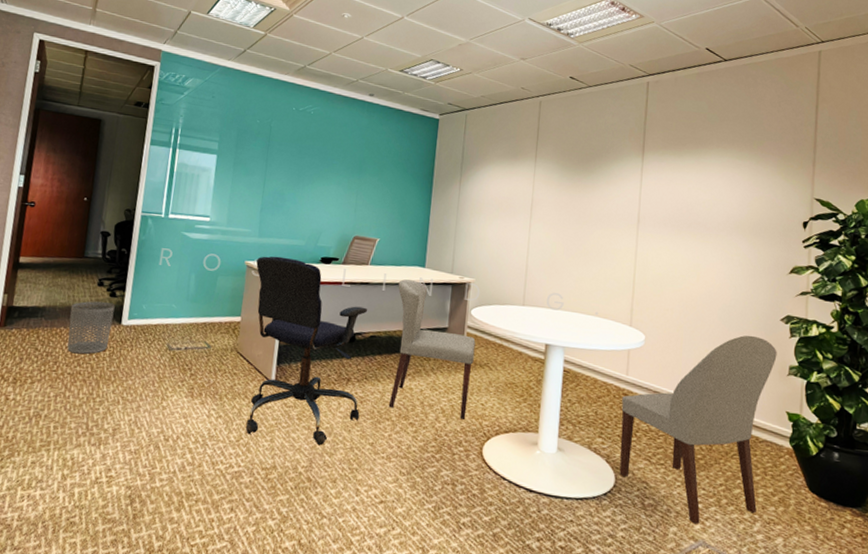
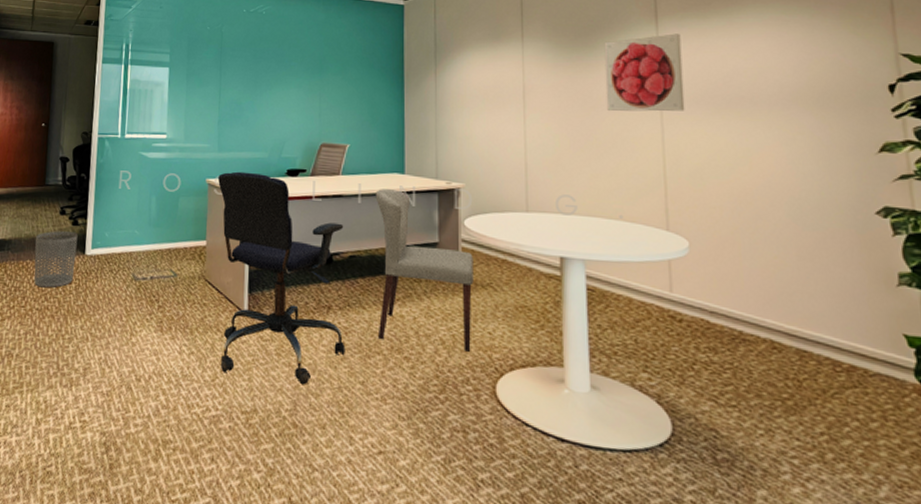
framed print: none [596,166,660,231] -> present [604,33,685,112]
chair: present [619,335,777,524] -> none [668,235,880,487]

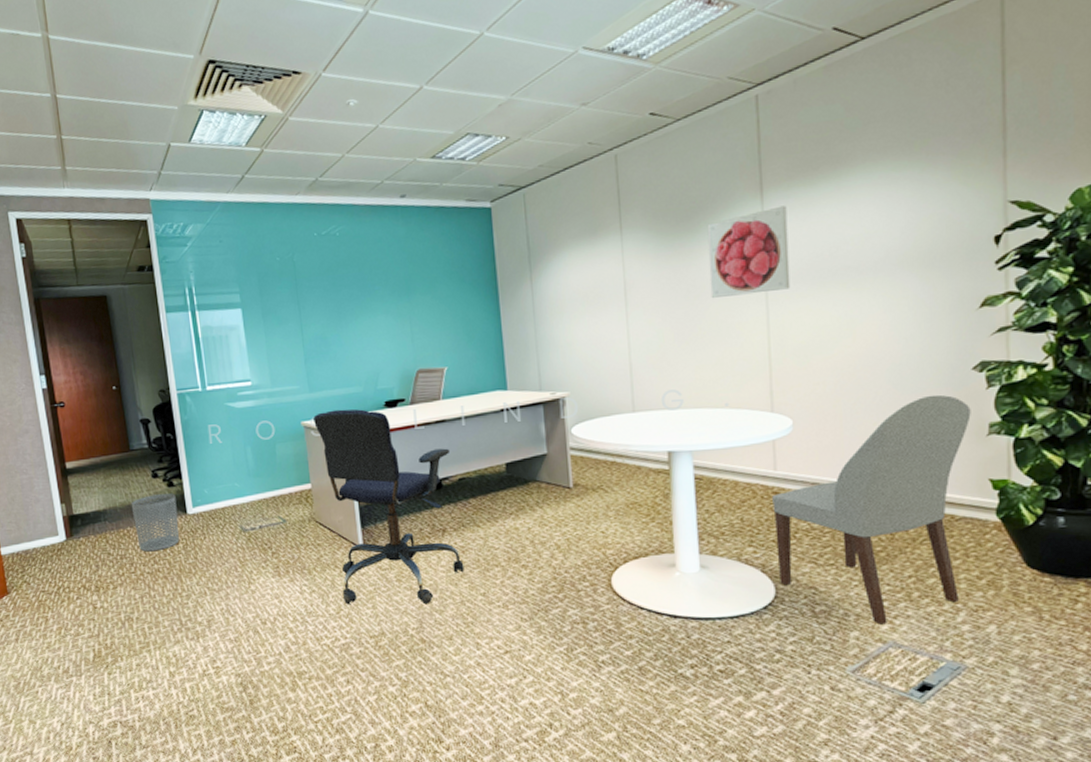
chair: present [375,189,474,352] -> none [479,407,586,553]
chair: none [668,235,880,487] -> present [772,394,971,625]

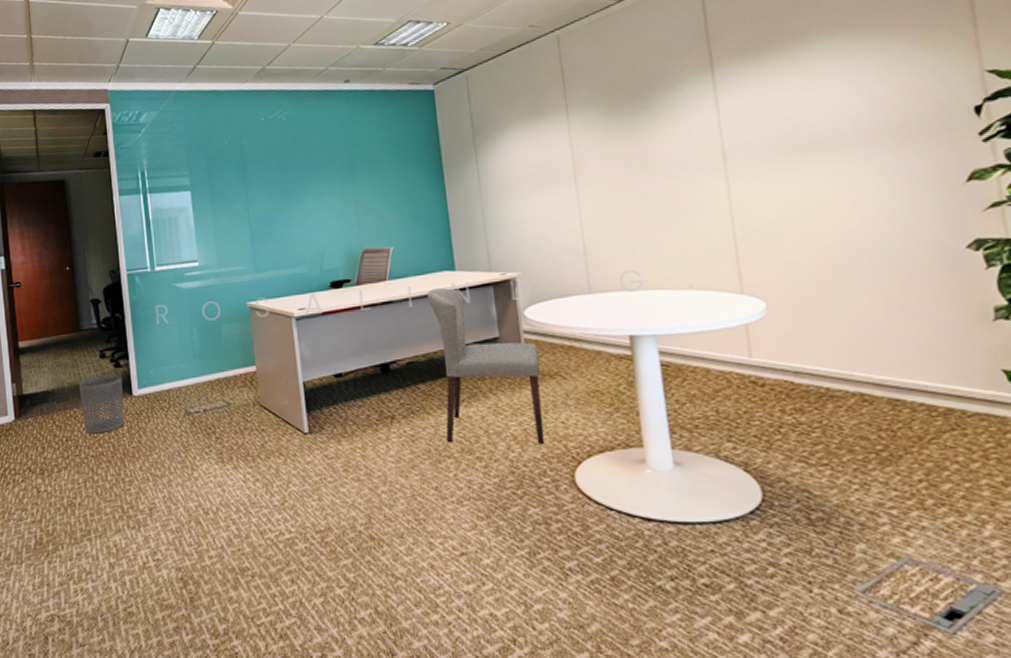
office chair: present [313,409,464,605] -> none [259,289,415,498]
chair: none [479,407,586,553] -> present [426,288,545,444]
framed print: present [707,205,791,299] -> none [656,81,751,176]
chair: present [772,394,971,625] -> none [750,275,983,537]

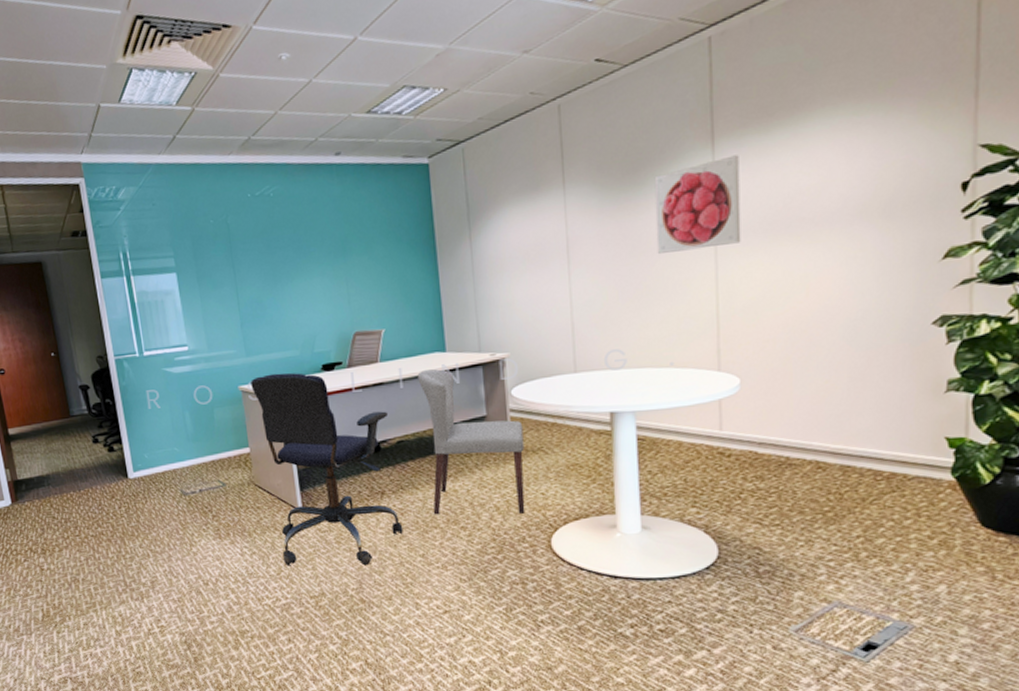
waste bin: present [78,374,124,434] -> none [73,458,122,516]
office chair: none [259,289,415,498] -> present [251,373,403,566]
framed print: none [656,81,751,176] -> present [654,155,741,255]

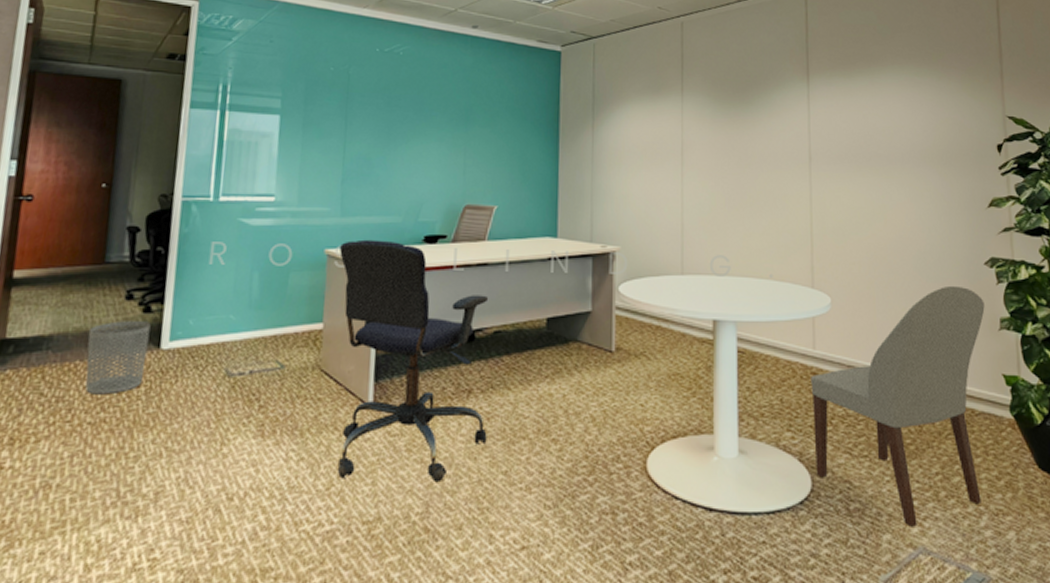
waste bin: none [73,458,122,516] -> present [85,321,151,395]
chair: present [417,369,525,515] -> none [523,255,627,427]
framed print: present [654,155,741,255] -> none [759,91,831,169]
chair: none [717,351,929,585] -> present [811,285,985,527]

